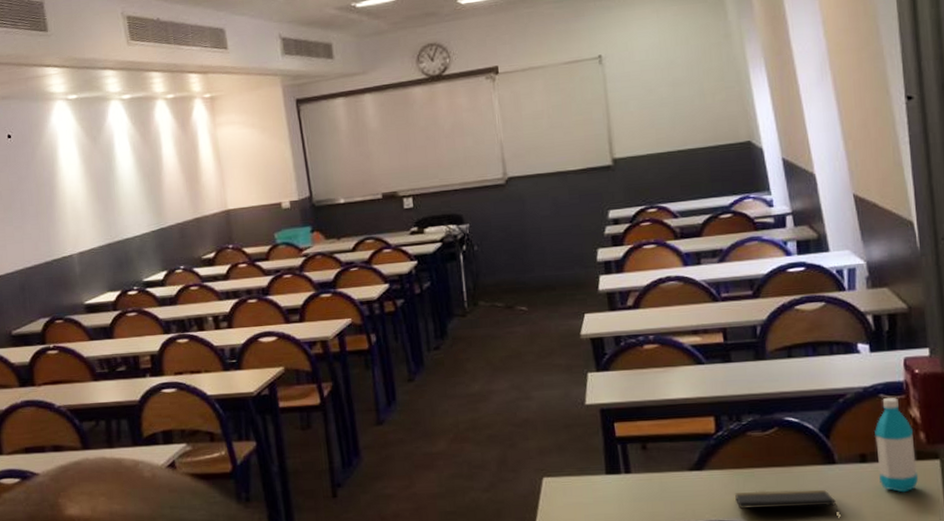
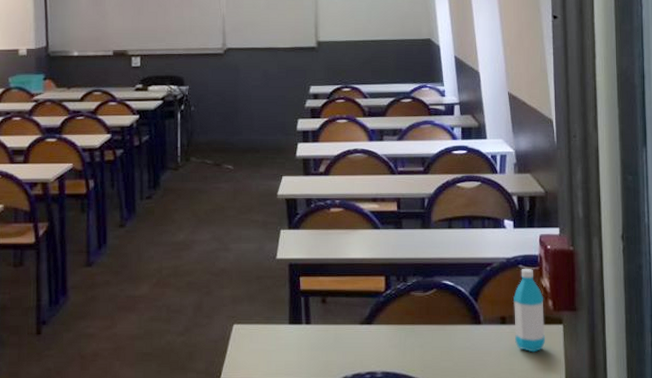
notepad: present [734,489,838,512] -> none [396,345,480,367]

